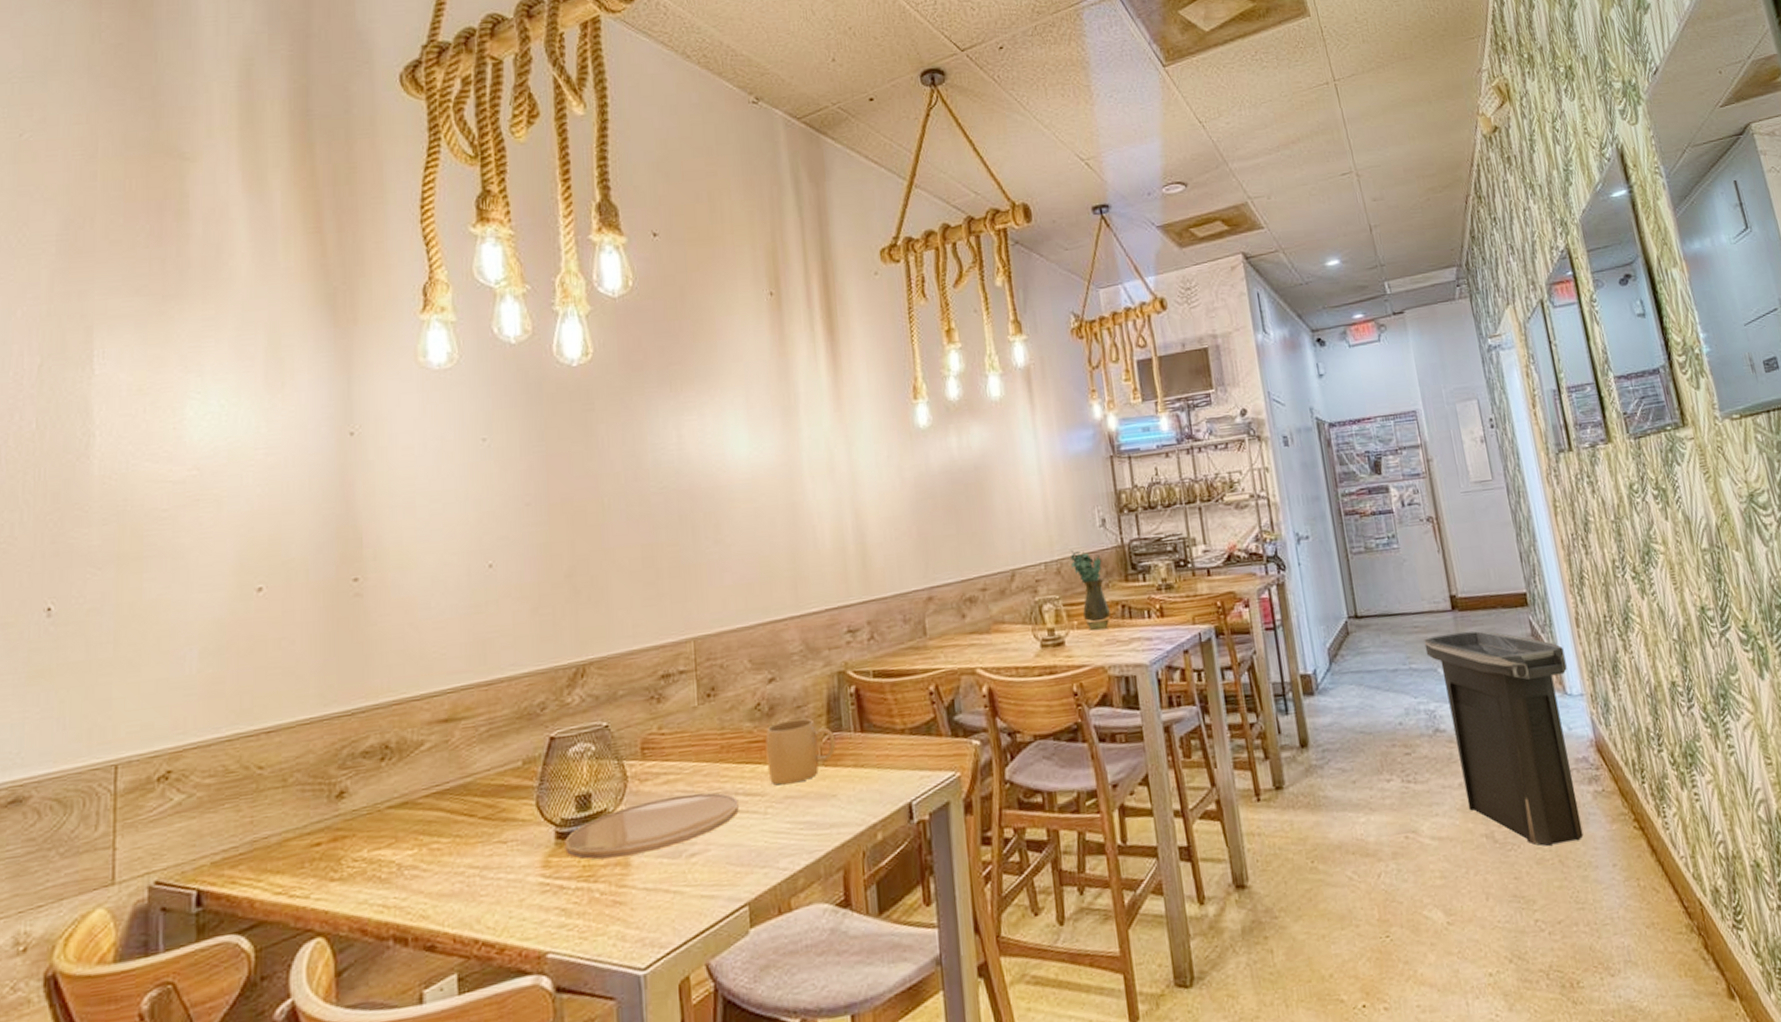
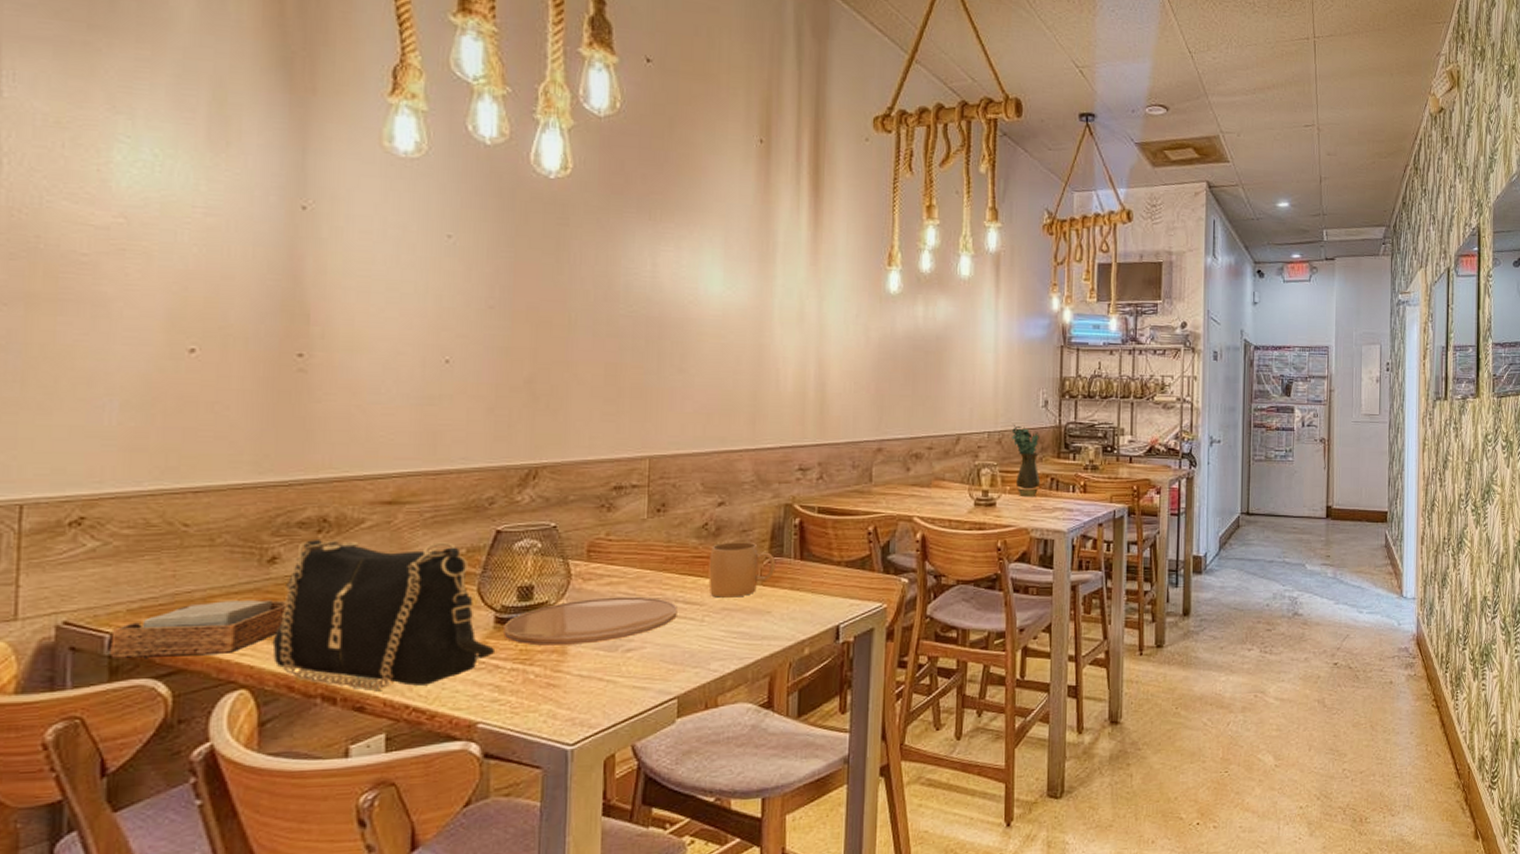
napkin holder: none [197,836,356,916] -> present [110,600,287,658]
handbag: none [344,756,559,927] -> present [272,540,496,692]
trash can: present [1424,631,1584,846] -> none [1299,537,1407,713]

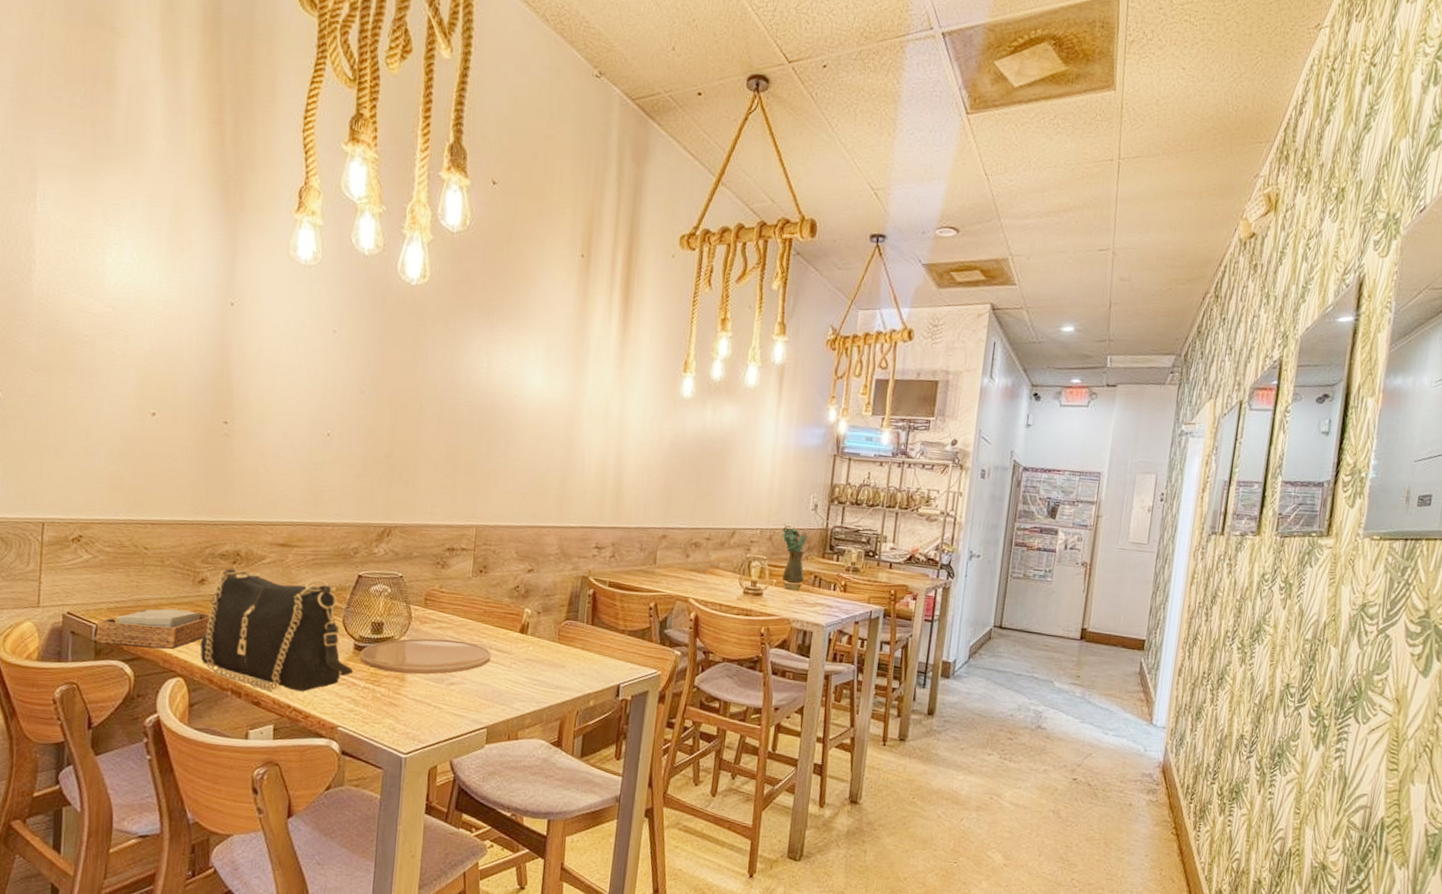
mug: present [708,542,776,598] -> none [516,603,572,651]

